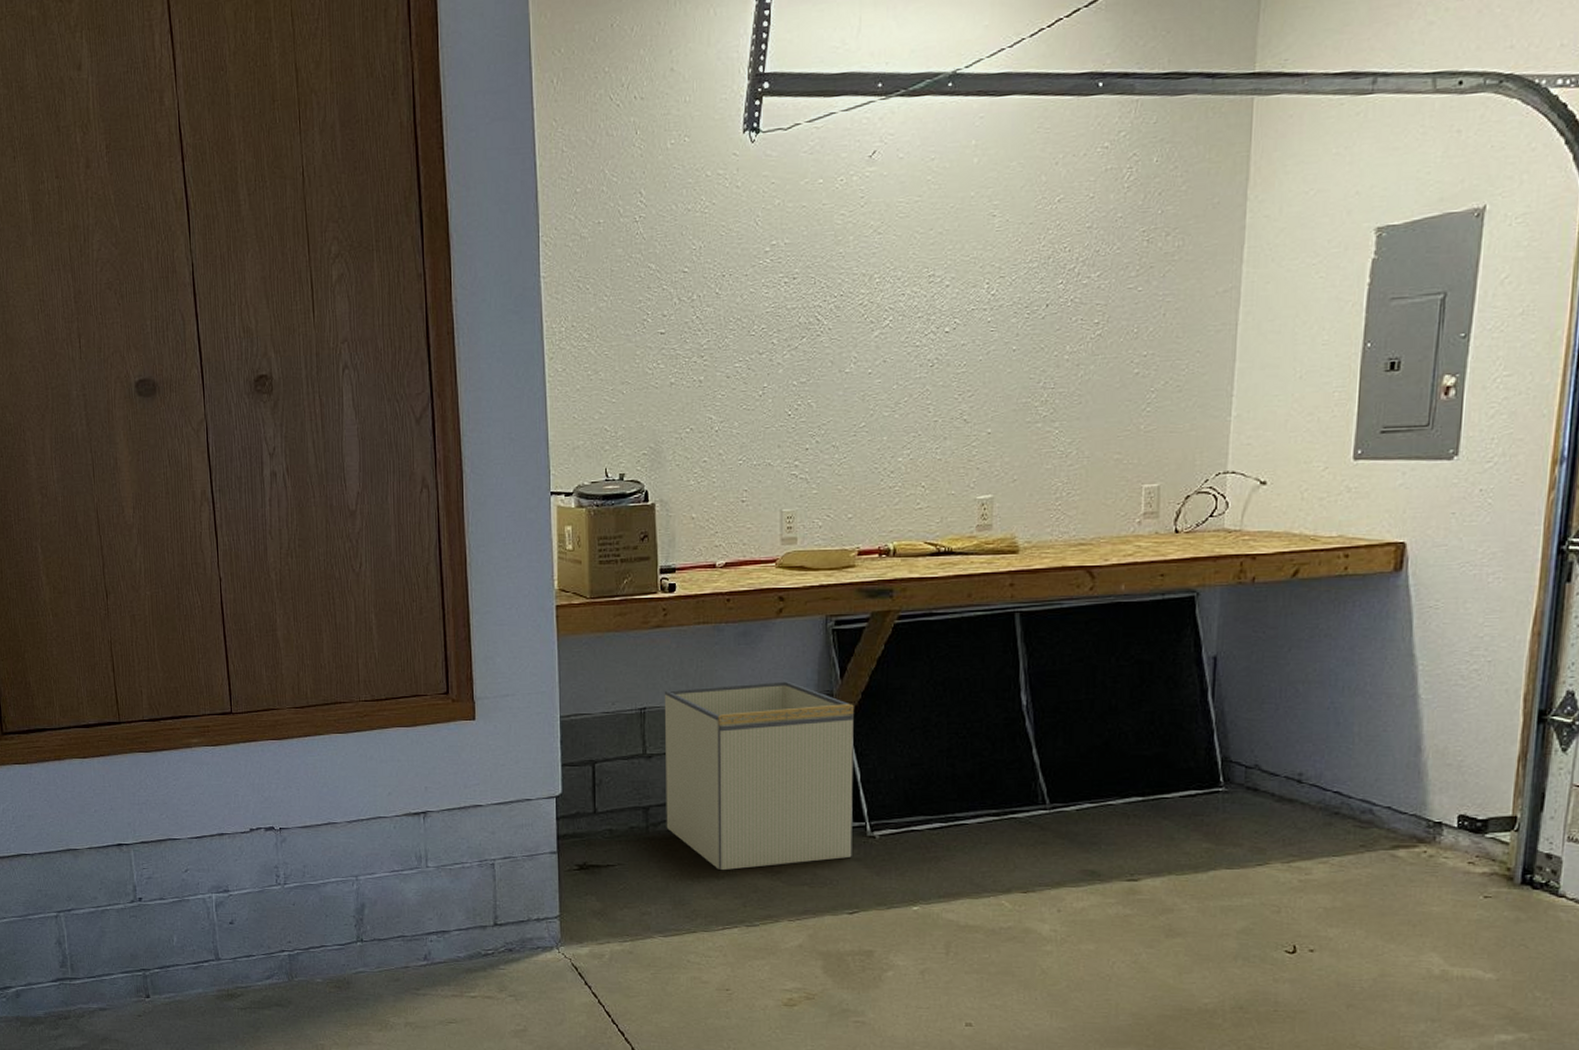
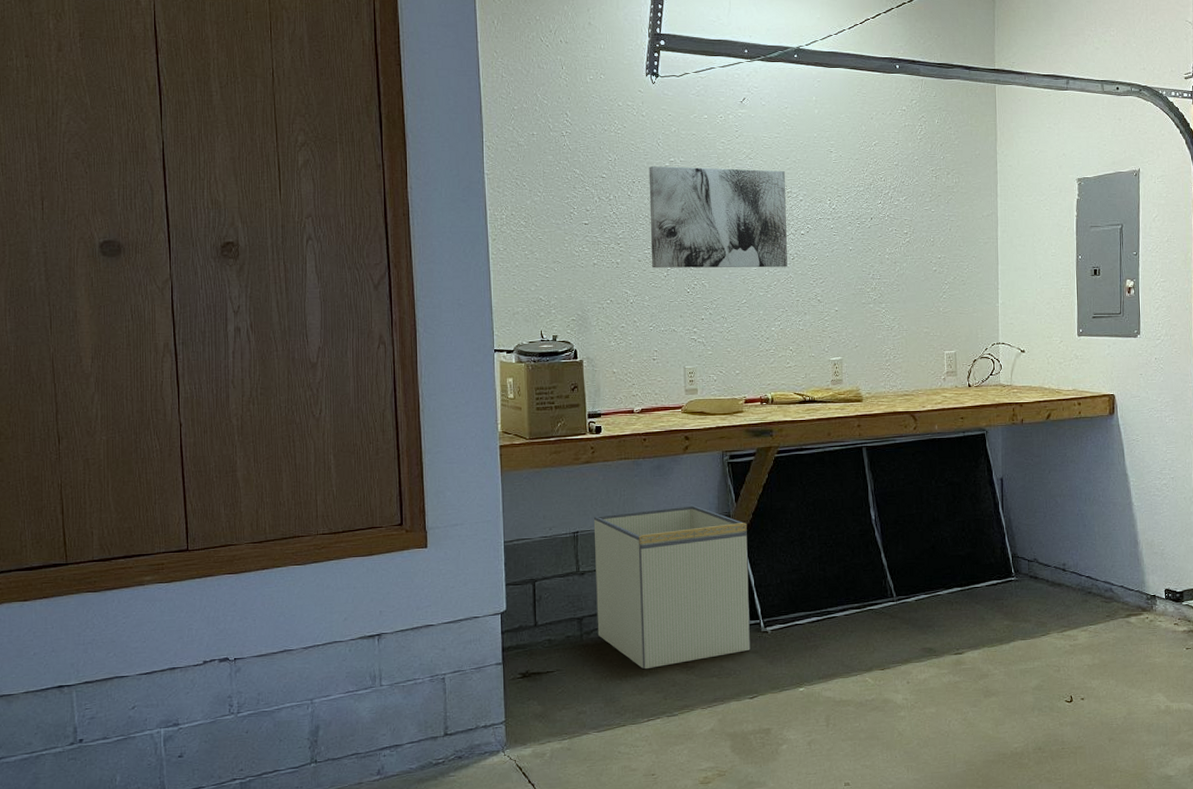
wall art: none [743,246,928,386] -> present [648,166,787,268]

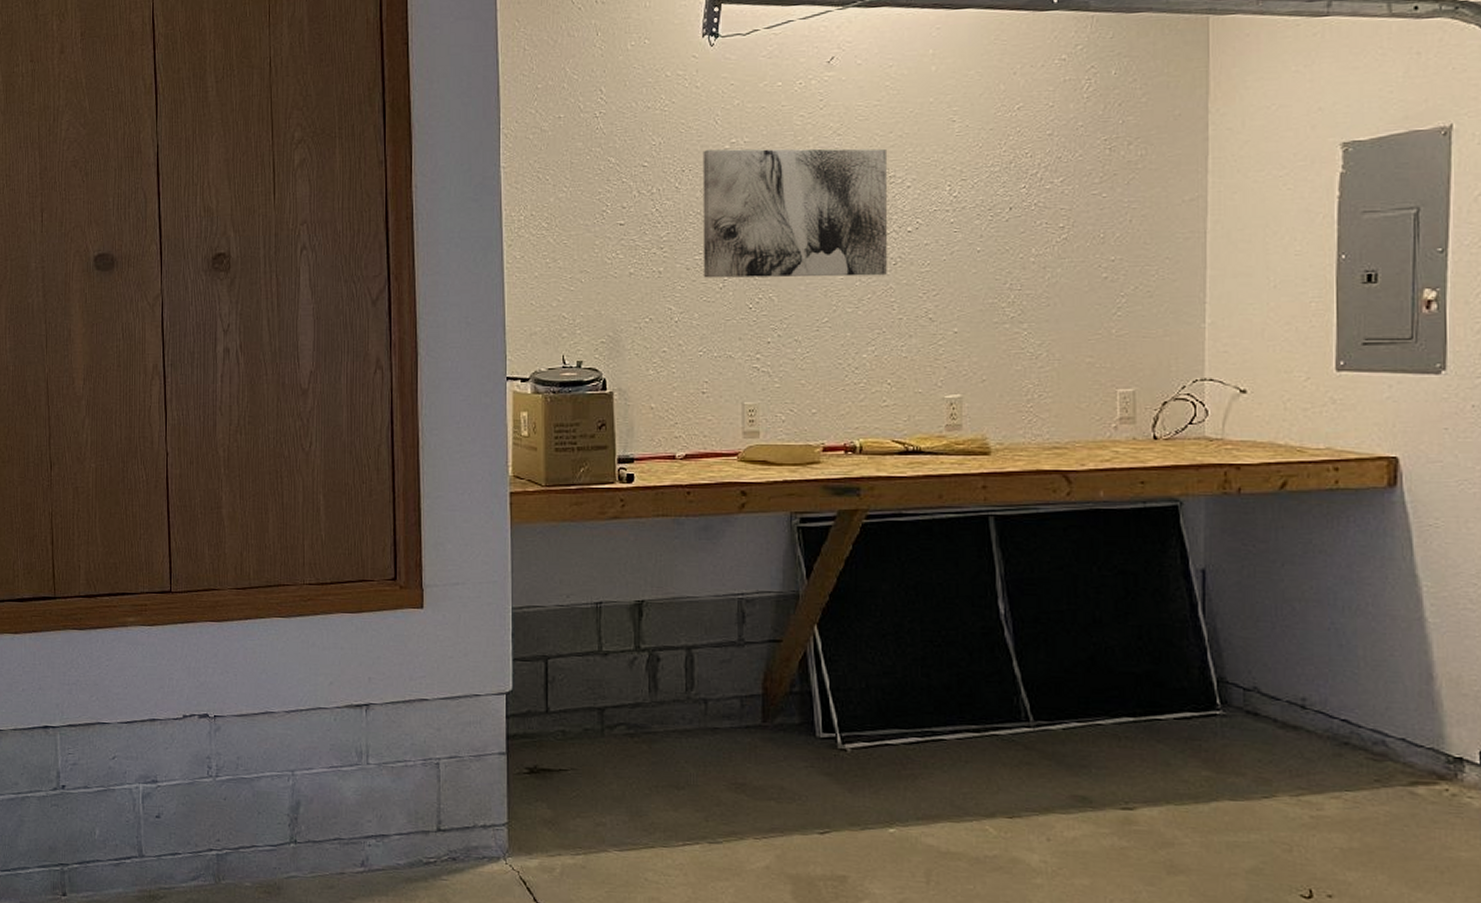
storage bin: present [593,505,750,670] -> none [621,579,822,781]

